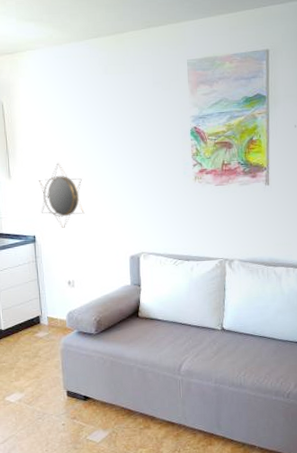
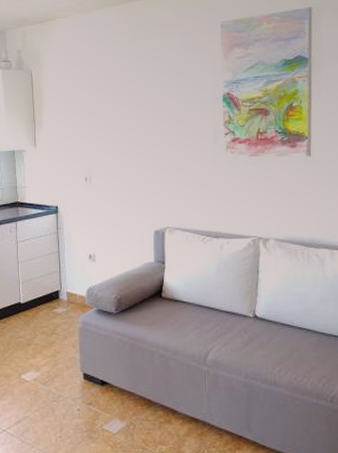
home mirror: present [38,163,85,228] -> none [63,131,108,199]

